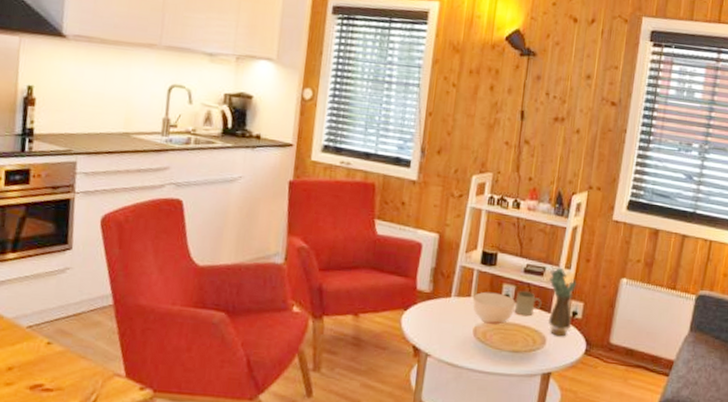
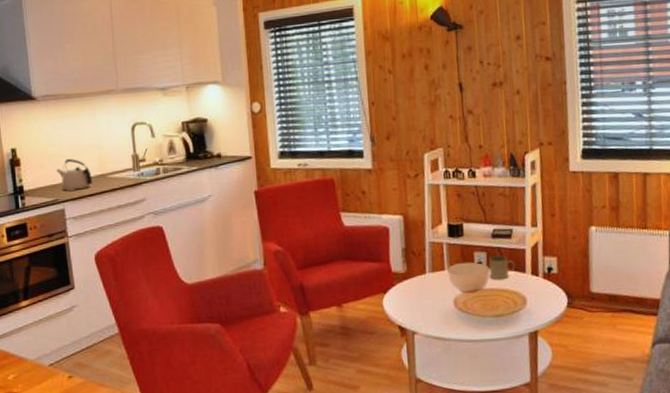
kettle: none [75,109,114,145] -> present [56,159,92,192]
vase: present [549,266,577,337] -> none [517,225,549,295]

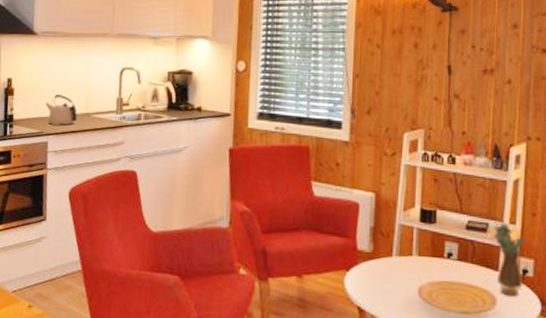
bowl: present [446,261,490,293] -> none [414,250,460,284]
mug: present [488,255,516,281] -> none [459,248,488,276]
vase: none [517,225,549,295] -> present [494,221,524,297]

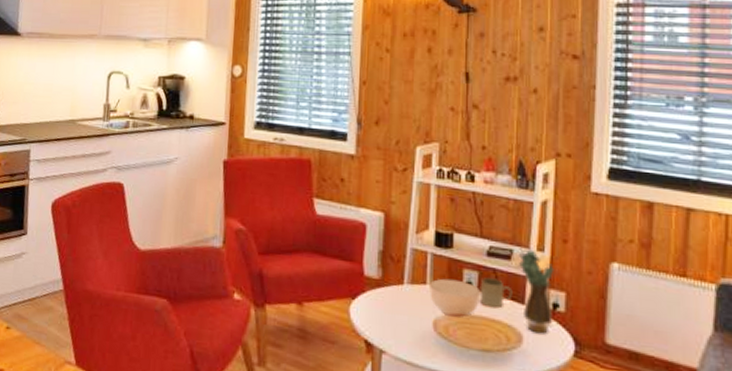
kettle: present [45,95,77,126] -> none [29,99,62,133]
bowl: none [414,250,460,284] -> present [428,278,481,318]
mug: none [459,248,488,276] -> present [479,277,513,309]

